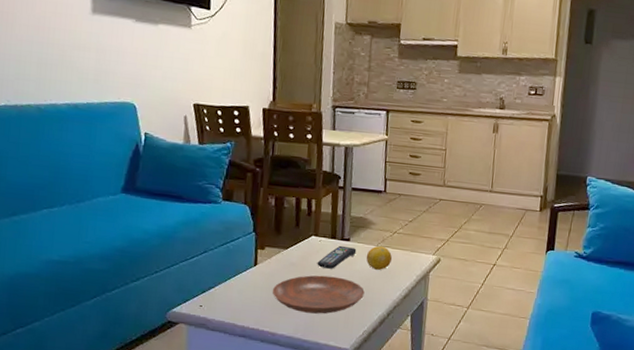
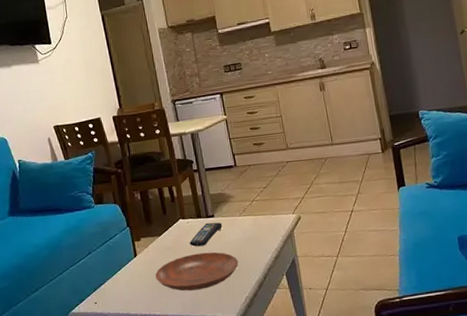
fruit: present [366,245,393,270] -> none [232,215,257,238]

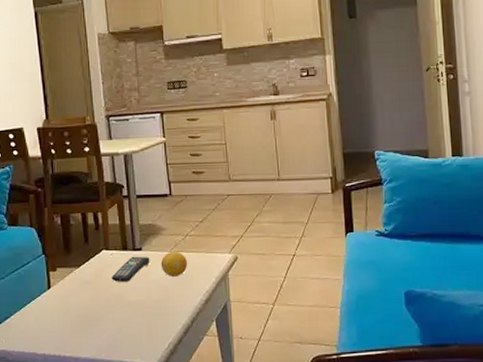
bowl: present [155,251,239,291] -> none [69,289,164,332]
fruit: none [232,215,257,238] -> present [160,251,188,277]

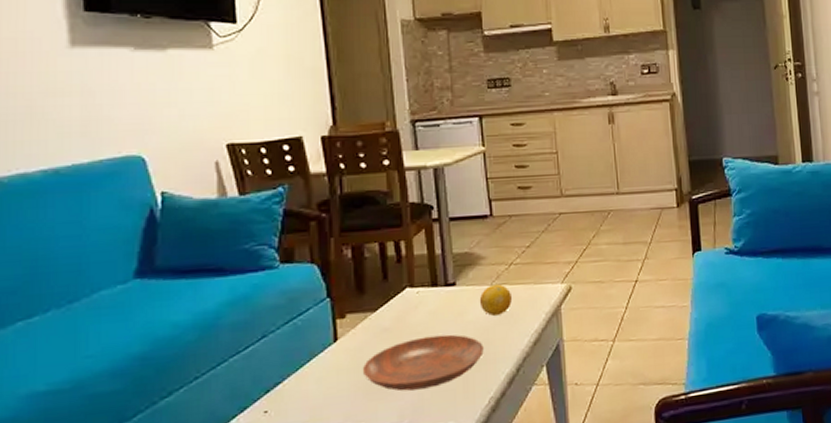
bowl: none [69,289,164,332] -> present [362,334,484,392]
remote control: present [111,256,150,282] -> none [417,293,466,327]

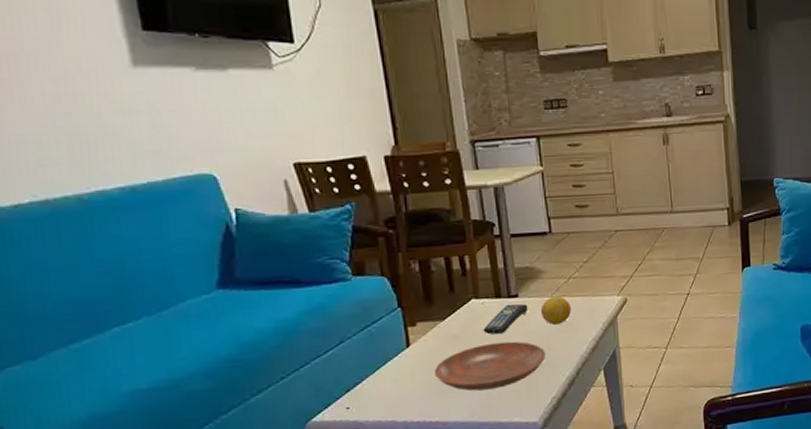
remote control: none [417,293,466,327] -> present [483,304,528,335]

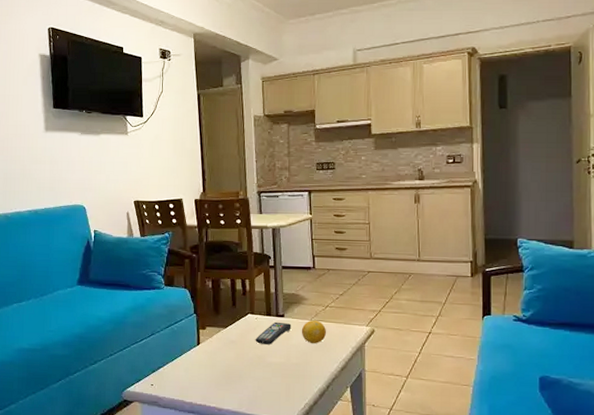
bowl: present [434,341,546,391] -> none [215,351,303,389]

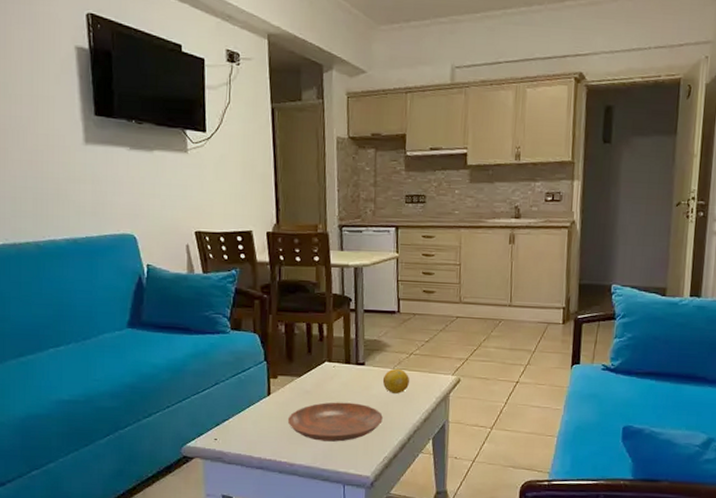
bowl: none [215,351,303,389] -> present [287,402,383,442]
remote control: present [255,321,292,345] -> none [332,370,372,395]

